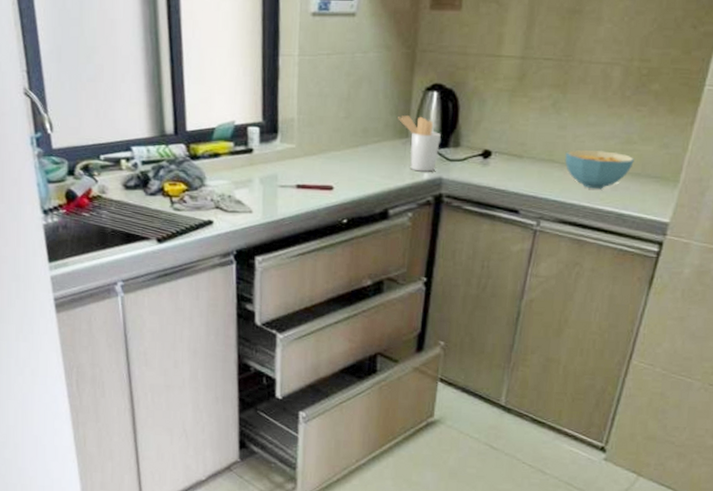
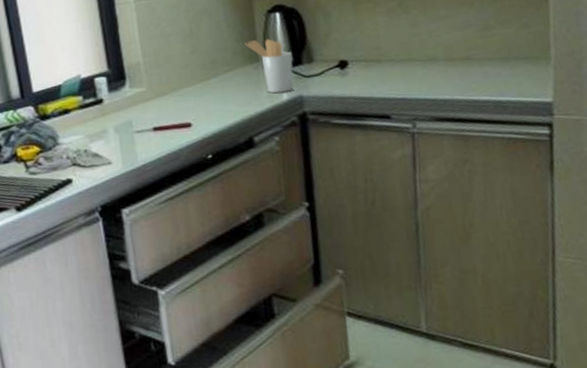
cereal bowl: present [565,150,634,190] -> none [424,40,498,81]

